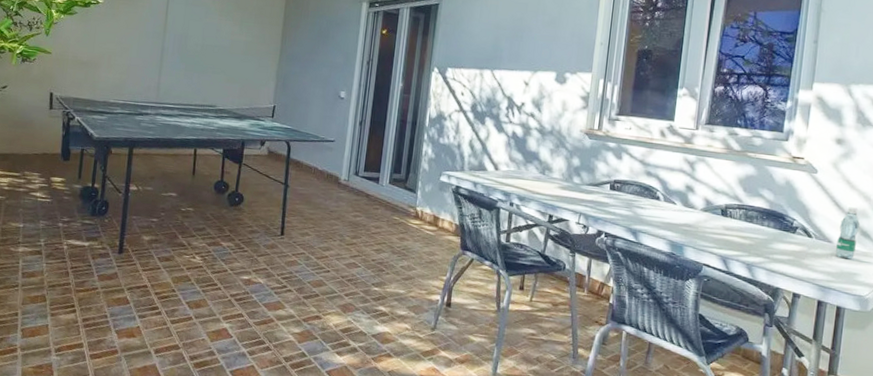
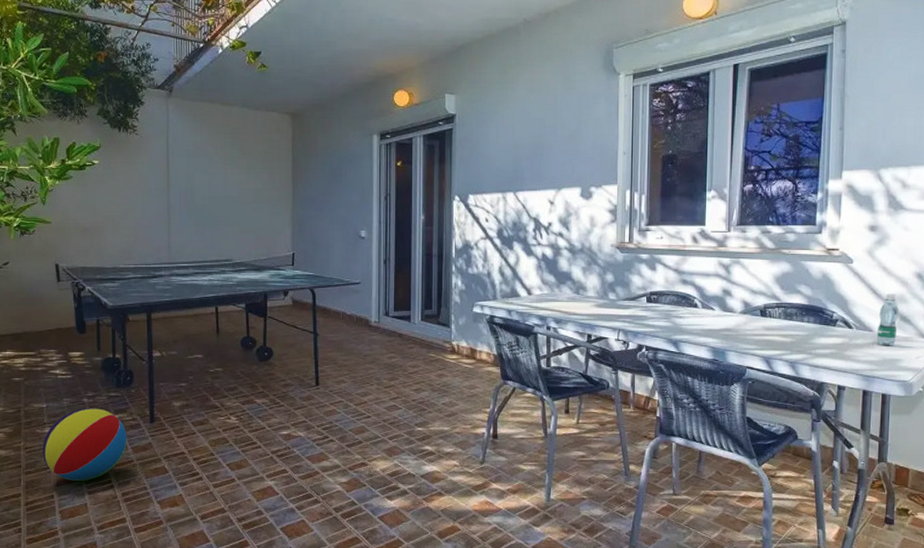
beach ball: none [12,232,95,303] -> present [42,408,127,482]

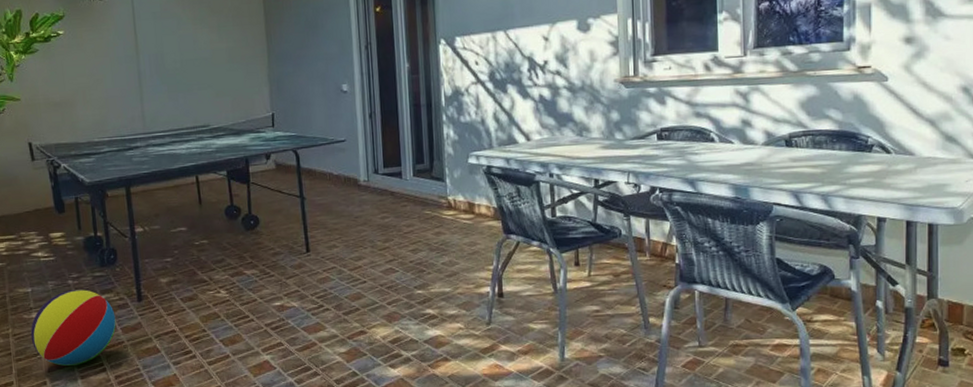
bottle: present [876,293,900,346] -> none [919,111,944,171]

